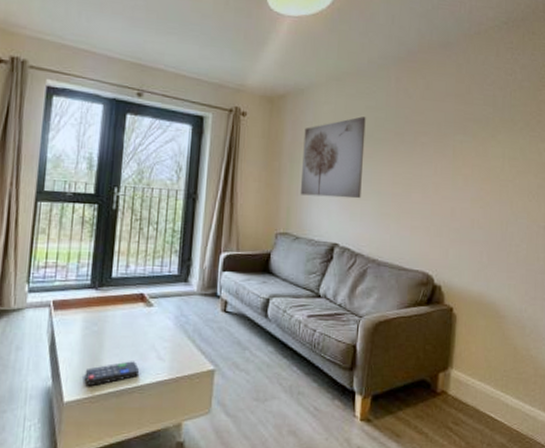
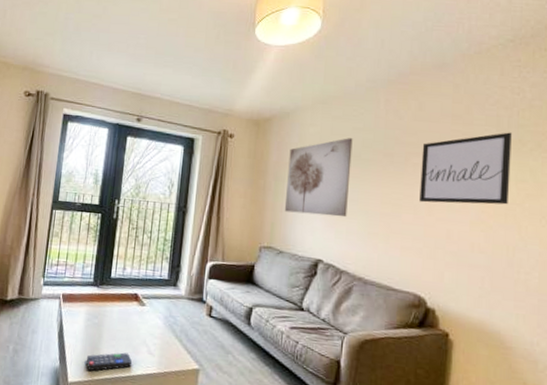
wall art: none [427,112,505,182] -> present [419,132,512,205]

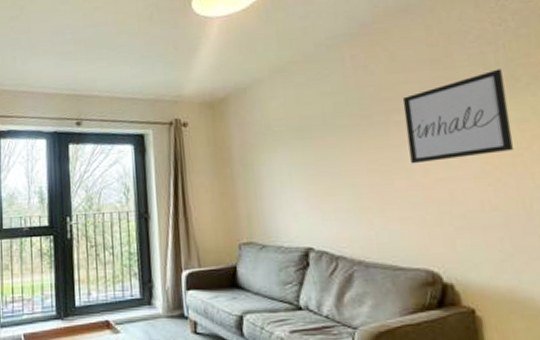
wall art: present [284,138,353,218] -> none [253,105,331,200]

